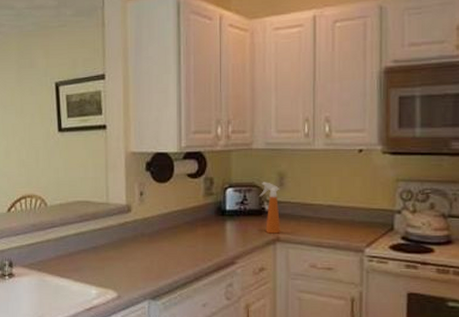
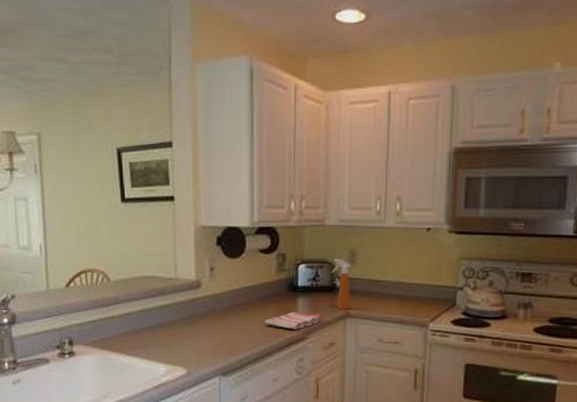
dish towel: none [193,235,250,254] -> present [265,311,321,330]

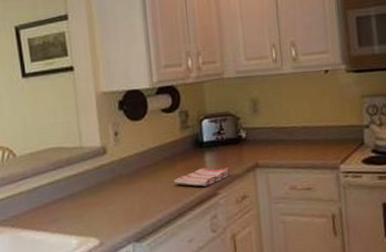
spray bottle: present [331,258,351,309] -> none [235,109,260,161]

